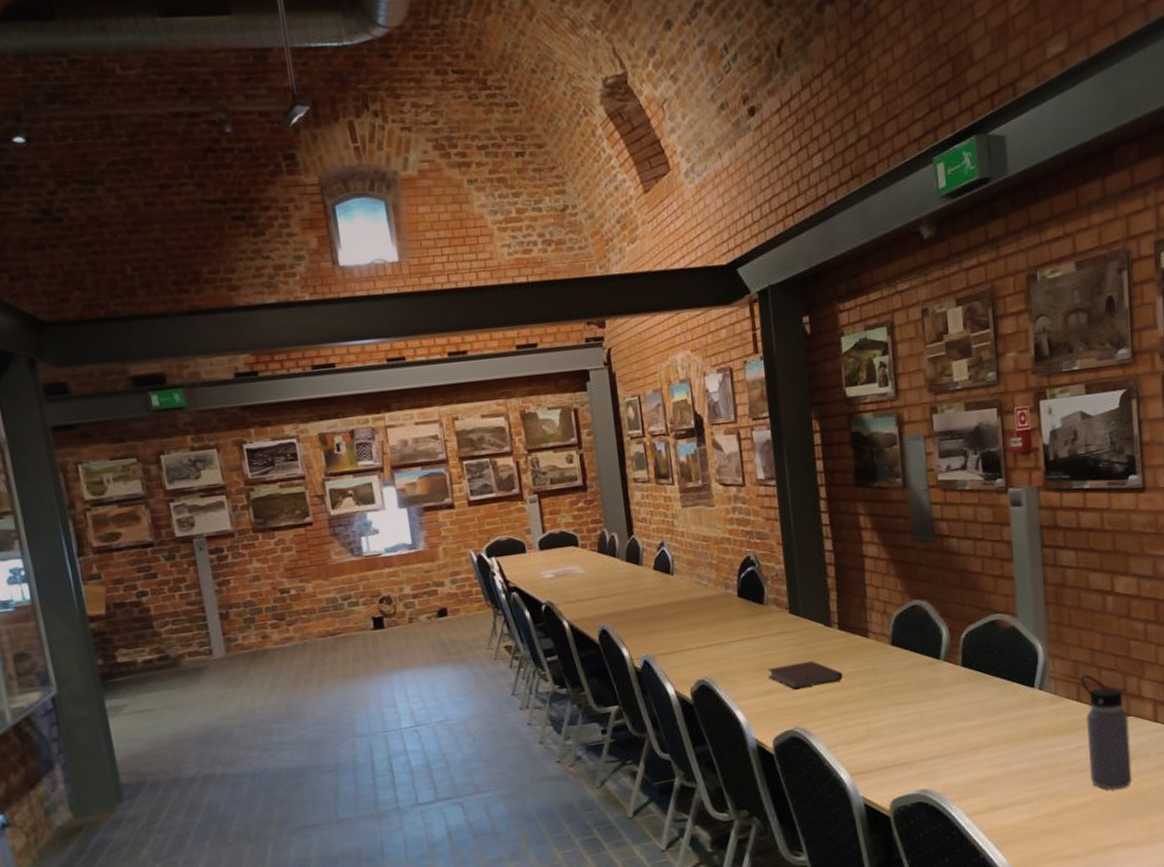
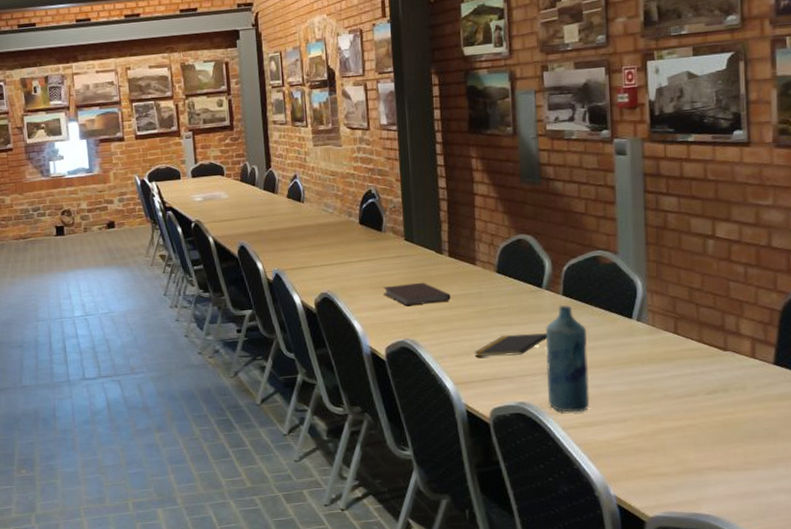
notepad: none [870,710,948,743] -> present [474,333,548,358]
bottle: none [944,677,994,797] -> present [545,305,590,412]
water bottle: present [1080,674,1132,790] -> none [678,310,727,418]

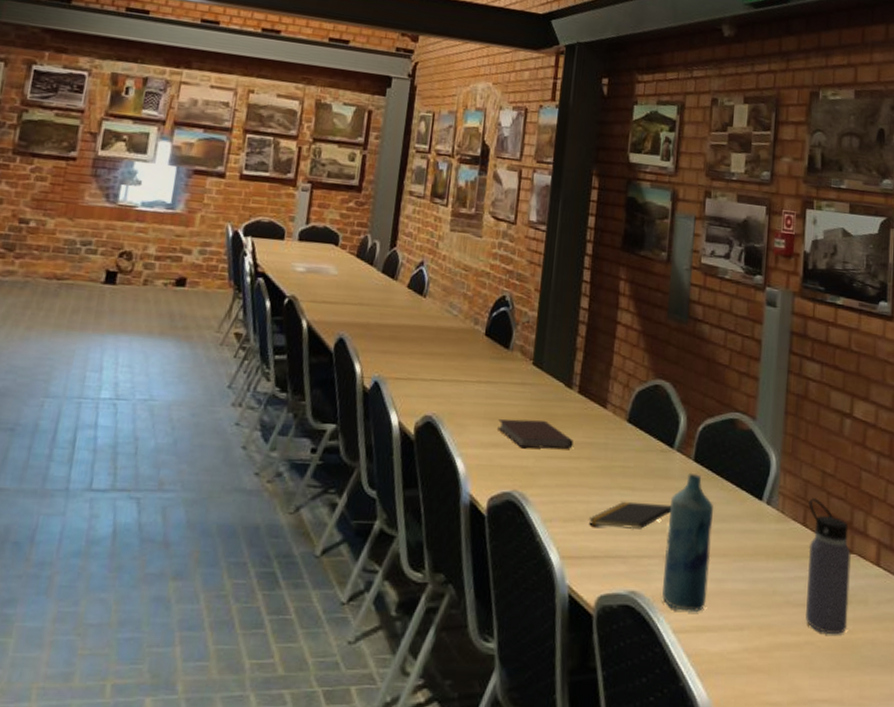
water bottle: none [678,310,727,418] -> present [806,498,851,635]

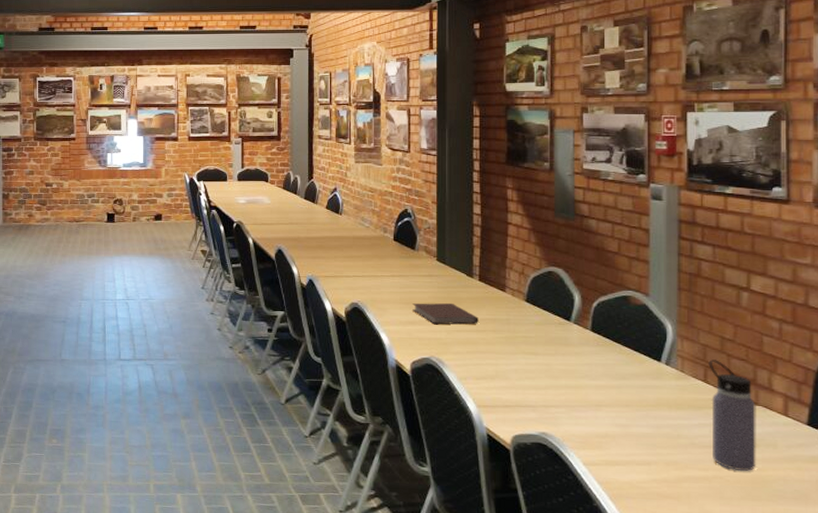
notepad: present [588,501,672,530] -> none [498,363,574,386]
bottle: present [662,472,714,612] -> none [571,340,614,449]

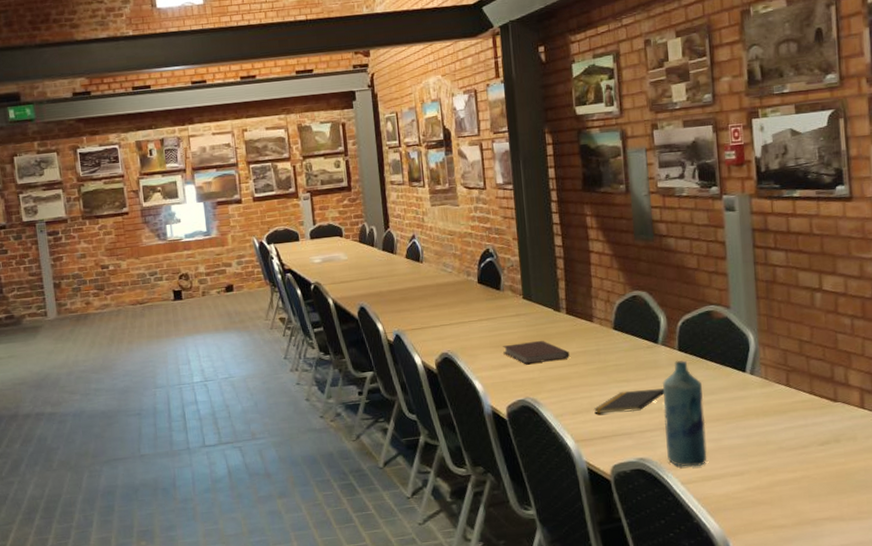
notepad: none [498,363,574,386] -> present [593,388,665,414]
bottle: none [571,340,614,449] -> present [662,360,707,467]
water bottle: present [708,359,756,472] -> none [789,363,840,468]

